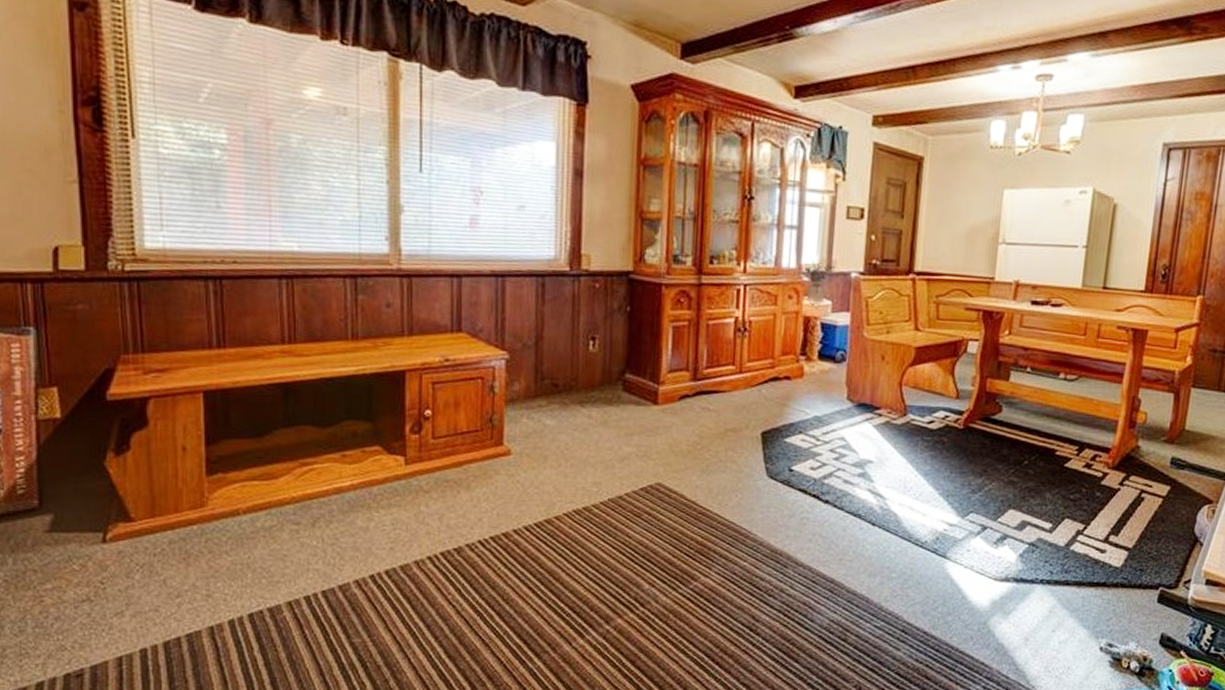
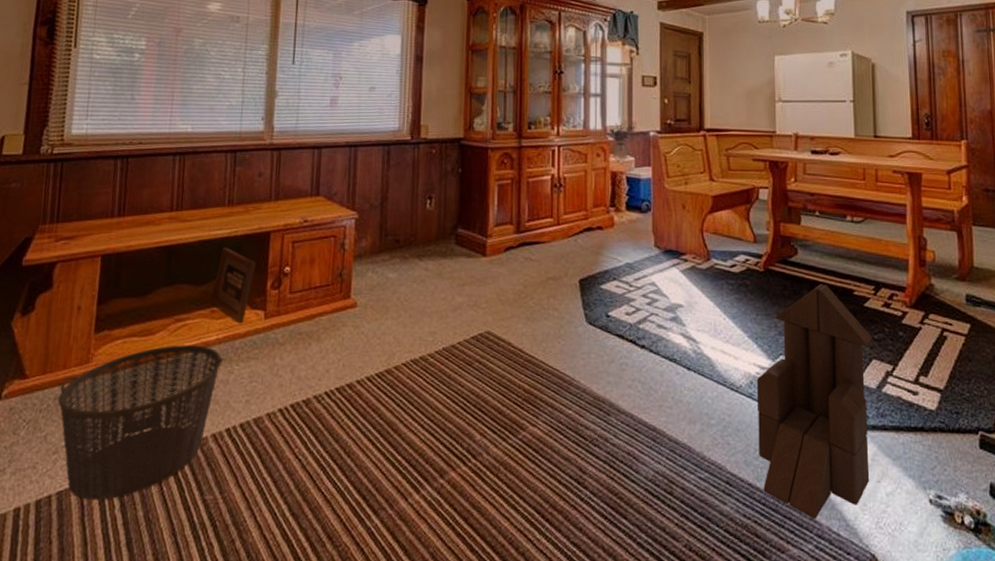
basket: none [173,490,361,642] -> present [57,345,224,500]
picture frame: none [339,386,391,470] -> present [210,247,256,324]
toy blocks: none [937,443,1069,664] -> present [757,284,873,519]

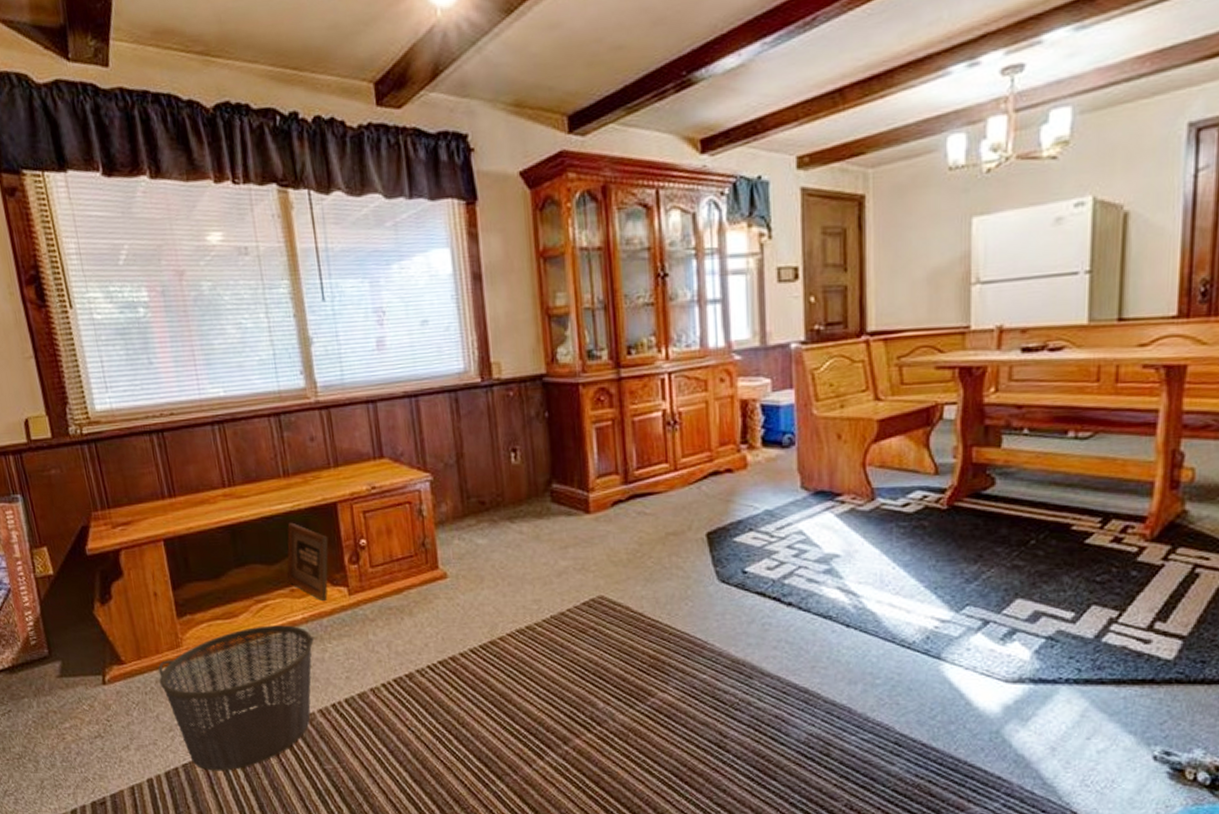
bouquet: present [609,122,636,161] -> none [734,334,771,385]
toy blocks: present [757,284,873,519] -> none [935,520,1094,778]

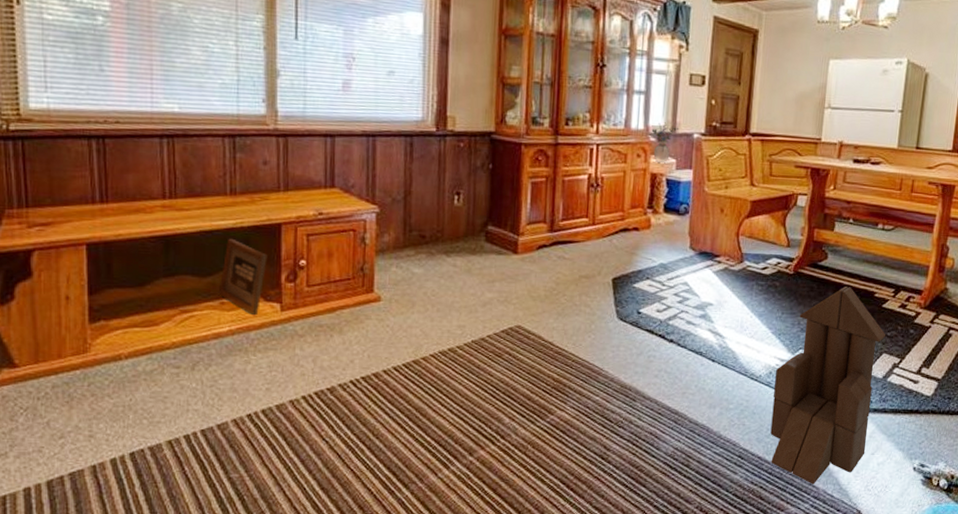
basket: present [158,625,315,771] -> none [56,335,239,480]
bouquet: none [734,334,771,385] -> present [651,122,680,163]
toy blocks: none [935,520,1094,778] -> present [770,287,886,484]

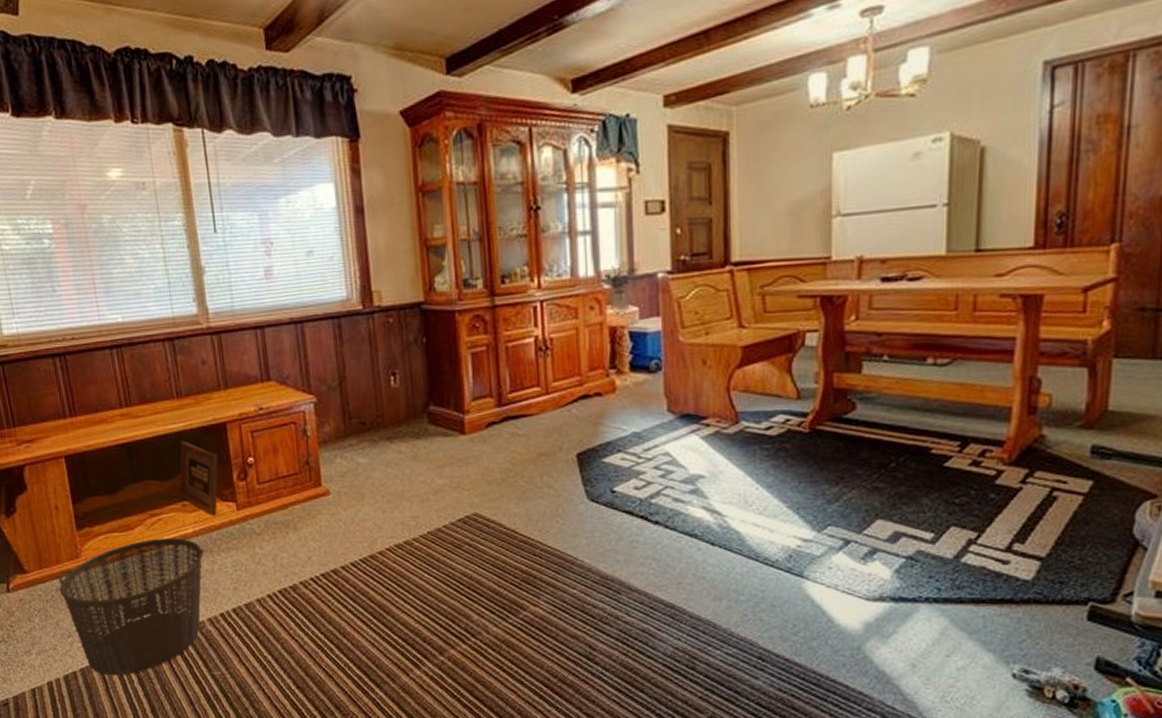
basket: none [56,335,239,480] -> present [59,538,205,676]
toy blocks: present [770,287,886,484] -> none [798,443,953,693]

